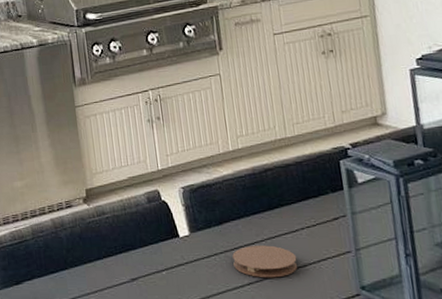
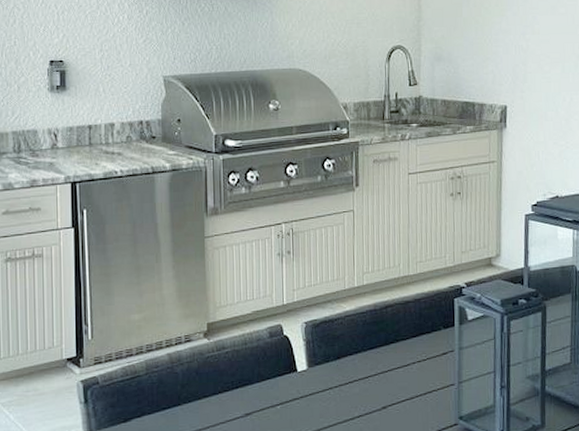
coaster: present [232,245,297,278] -> none [346,379,406,411]

